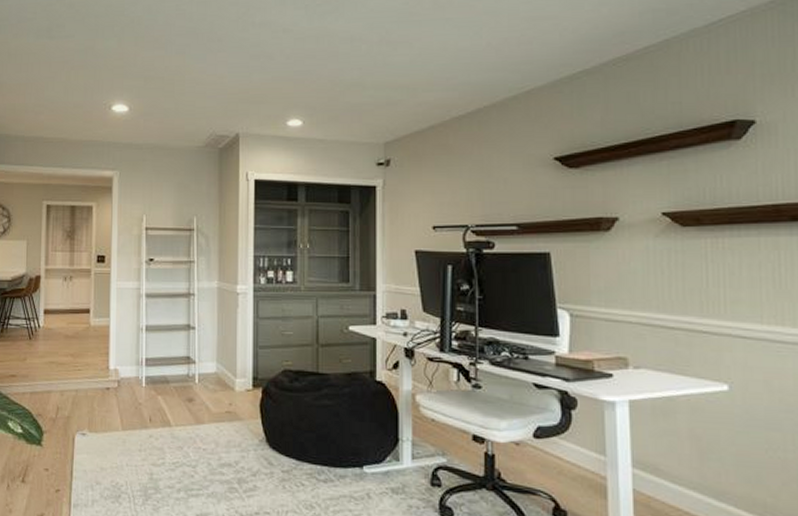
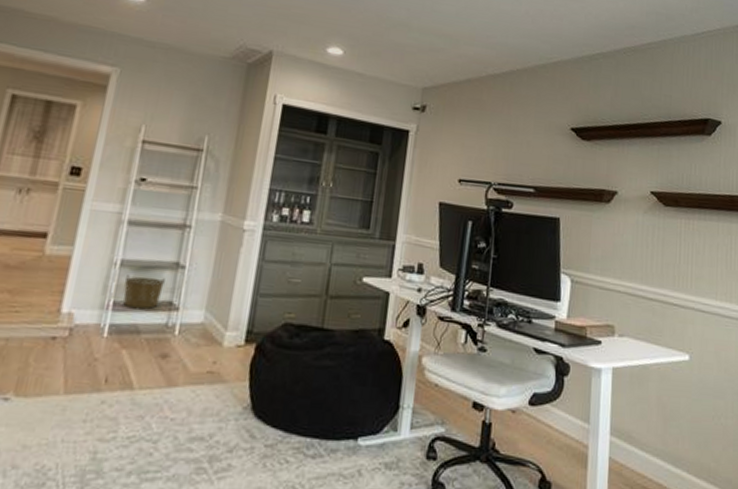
basket: none [150,337,181,364] -> present [123,275,165,310]

